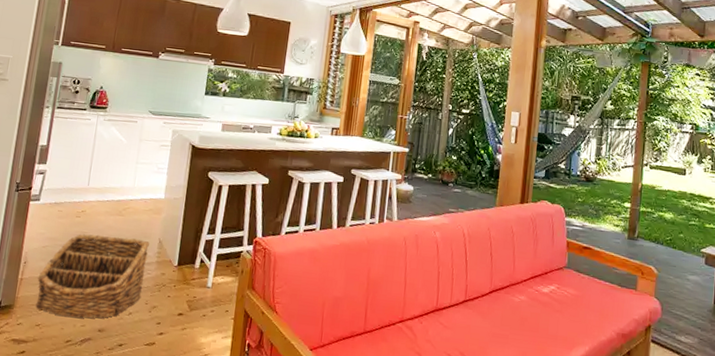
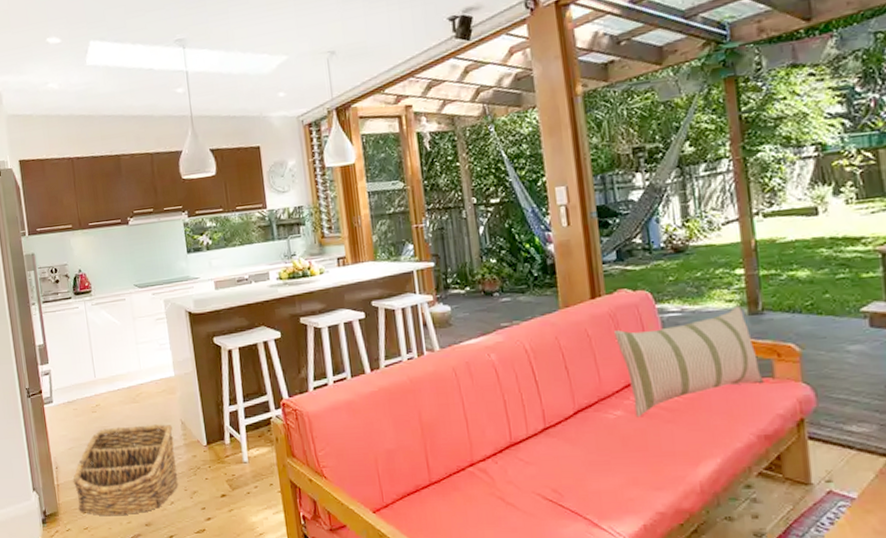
pillow: none [531,230,629,304] -> present [614,305,764,418]

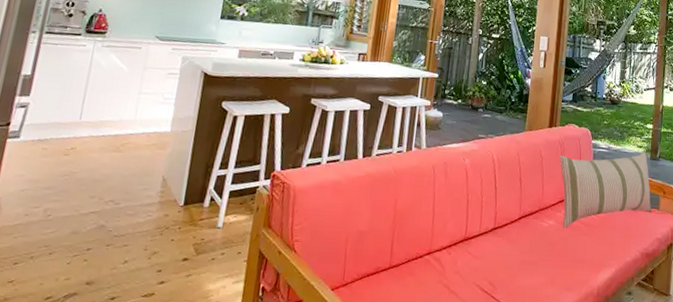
basket: present [73,424,179,516] -> none [9,174,151,271]

